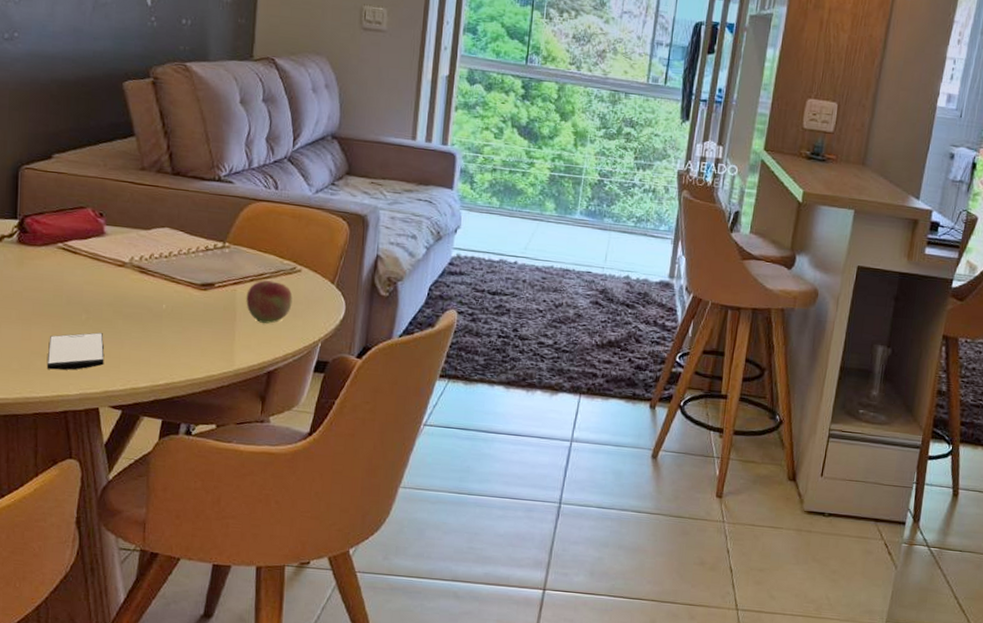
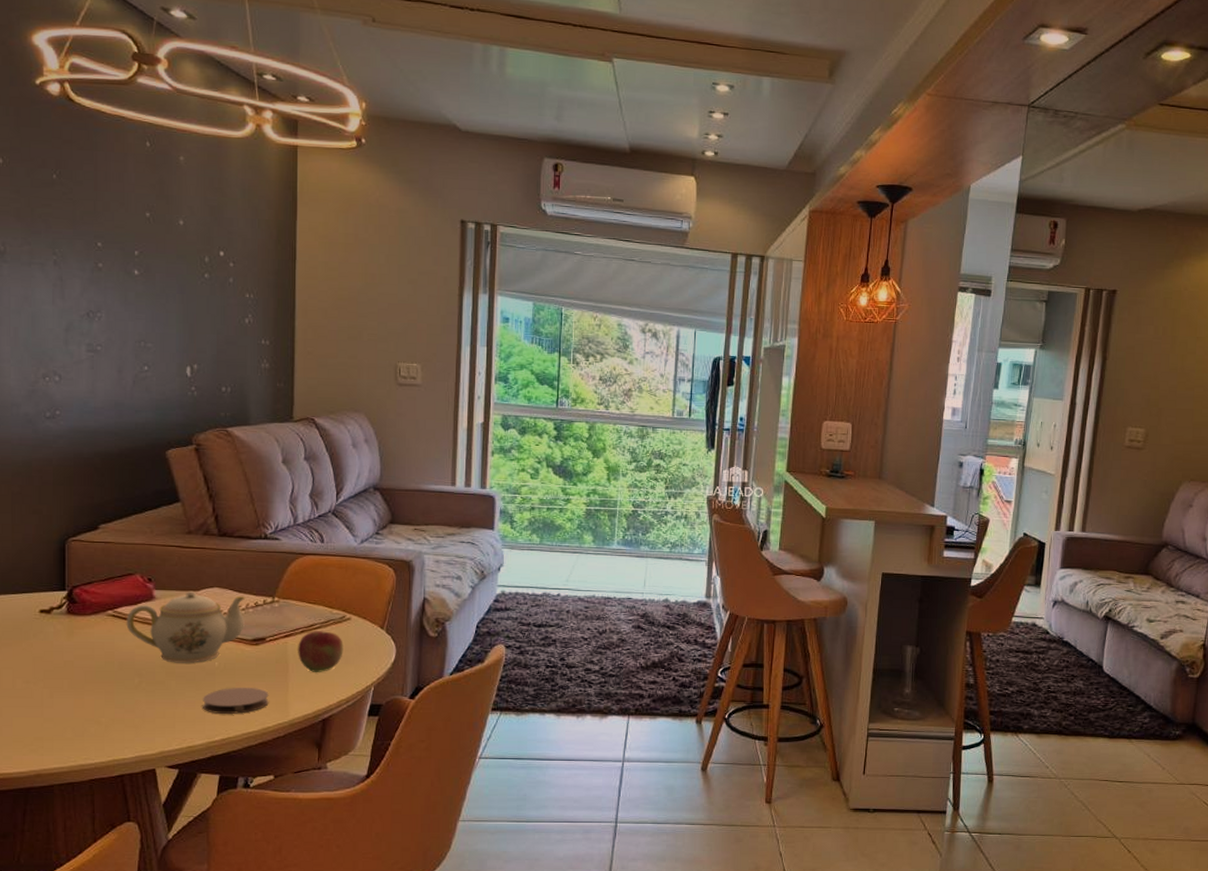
smartphone: present [46,332,105,370] -> none [101,695,159,735]
teapot: none [76,229,197,304] -> present [126,590,246,663]
coaster: none [149,332,215,359] -> present [203,688,269,714]

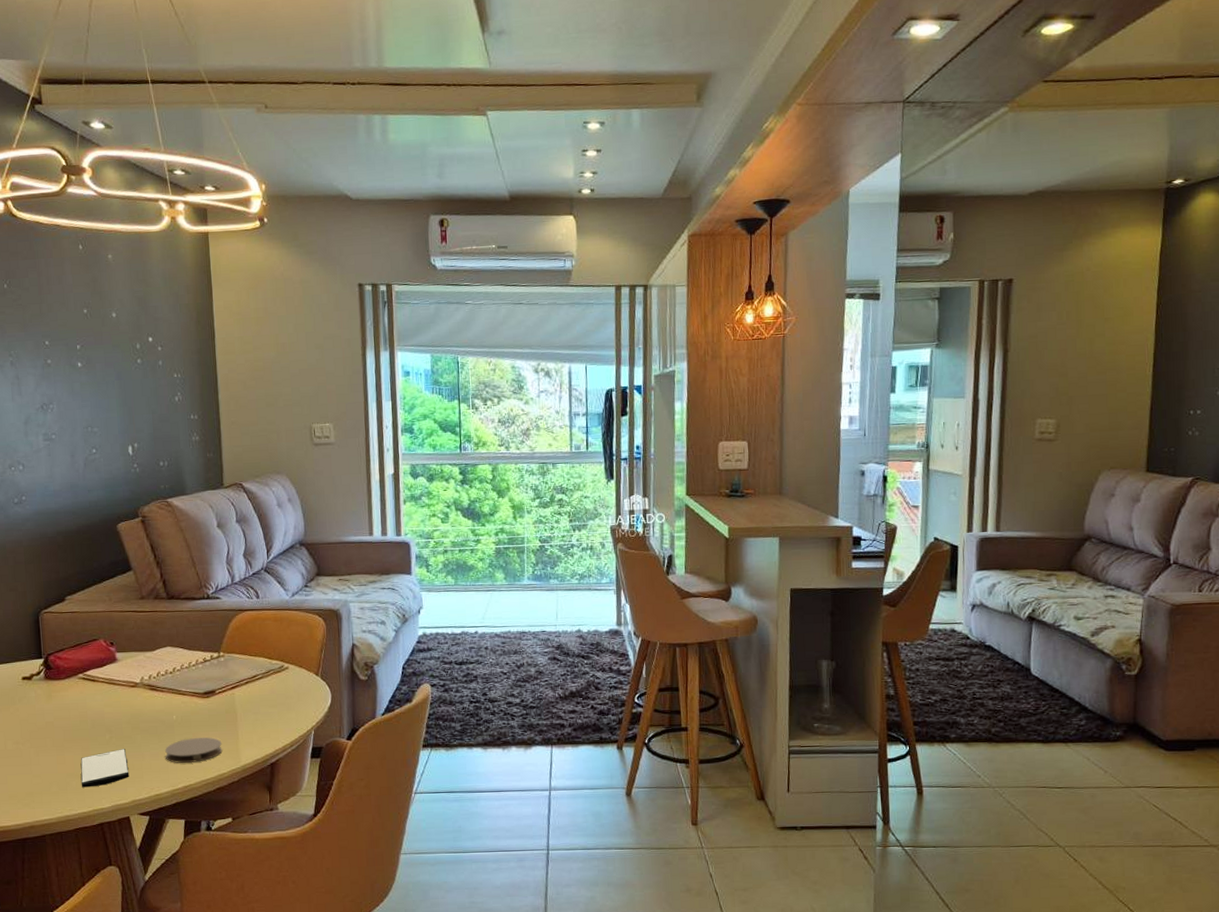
smartphone: none [101,695,159,735] -> present [80,749,130,788]
teapot: present [126,590,246,663] -> none [94,651,196,719]
fruit: present [298,631,343,672] -> none [244,681,284,720]

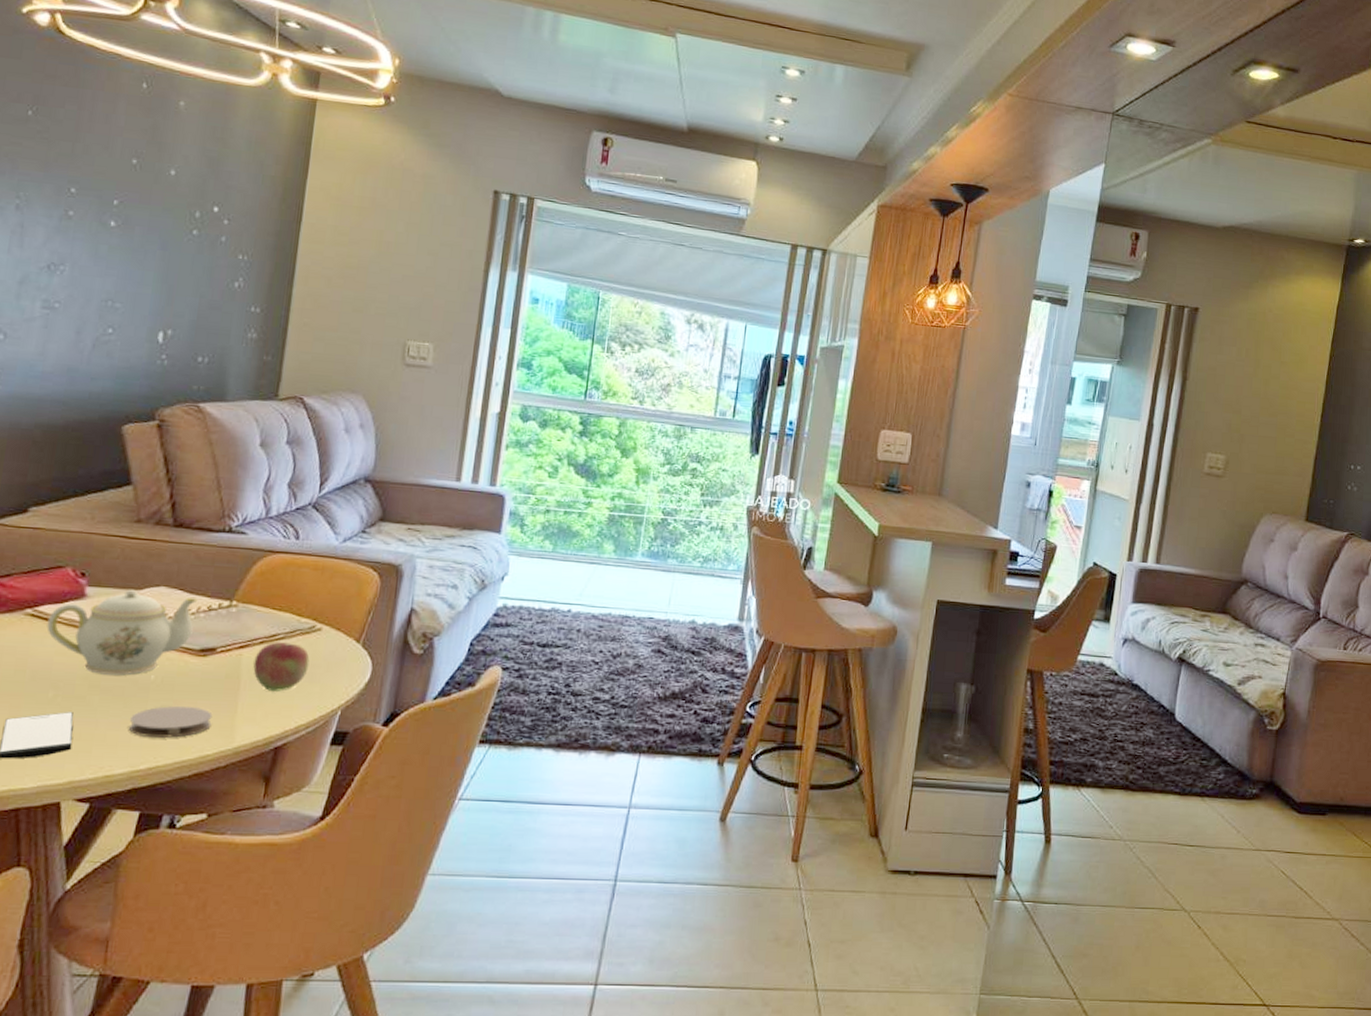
teapot: none [94,651,196,719] -> present [47,589,198,675]
fruit: none [244,681,284,720] -> present [253,642,310,691]

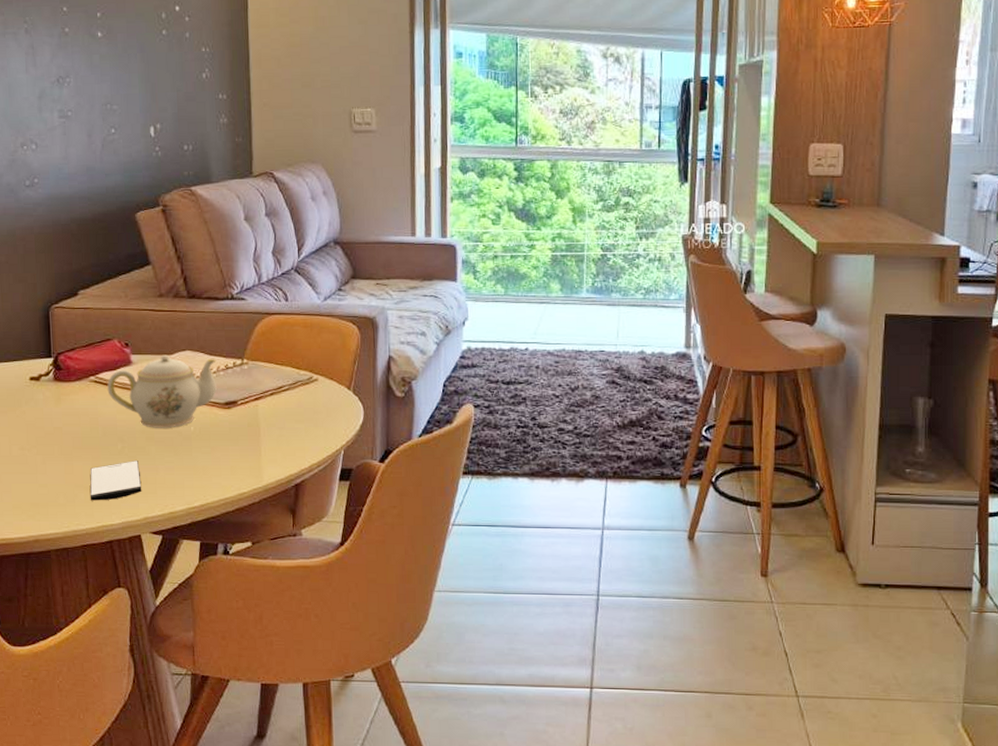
coaster: present [129,706,213,738] -> none [181,452,243,479]
fruit: present [253,642,310,691] -> none [268,393,312,436]

